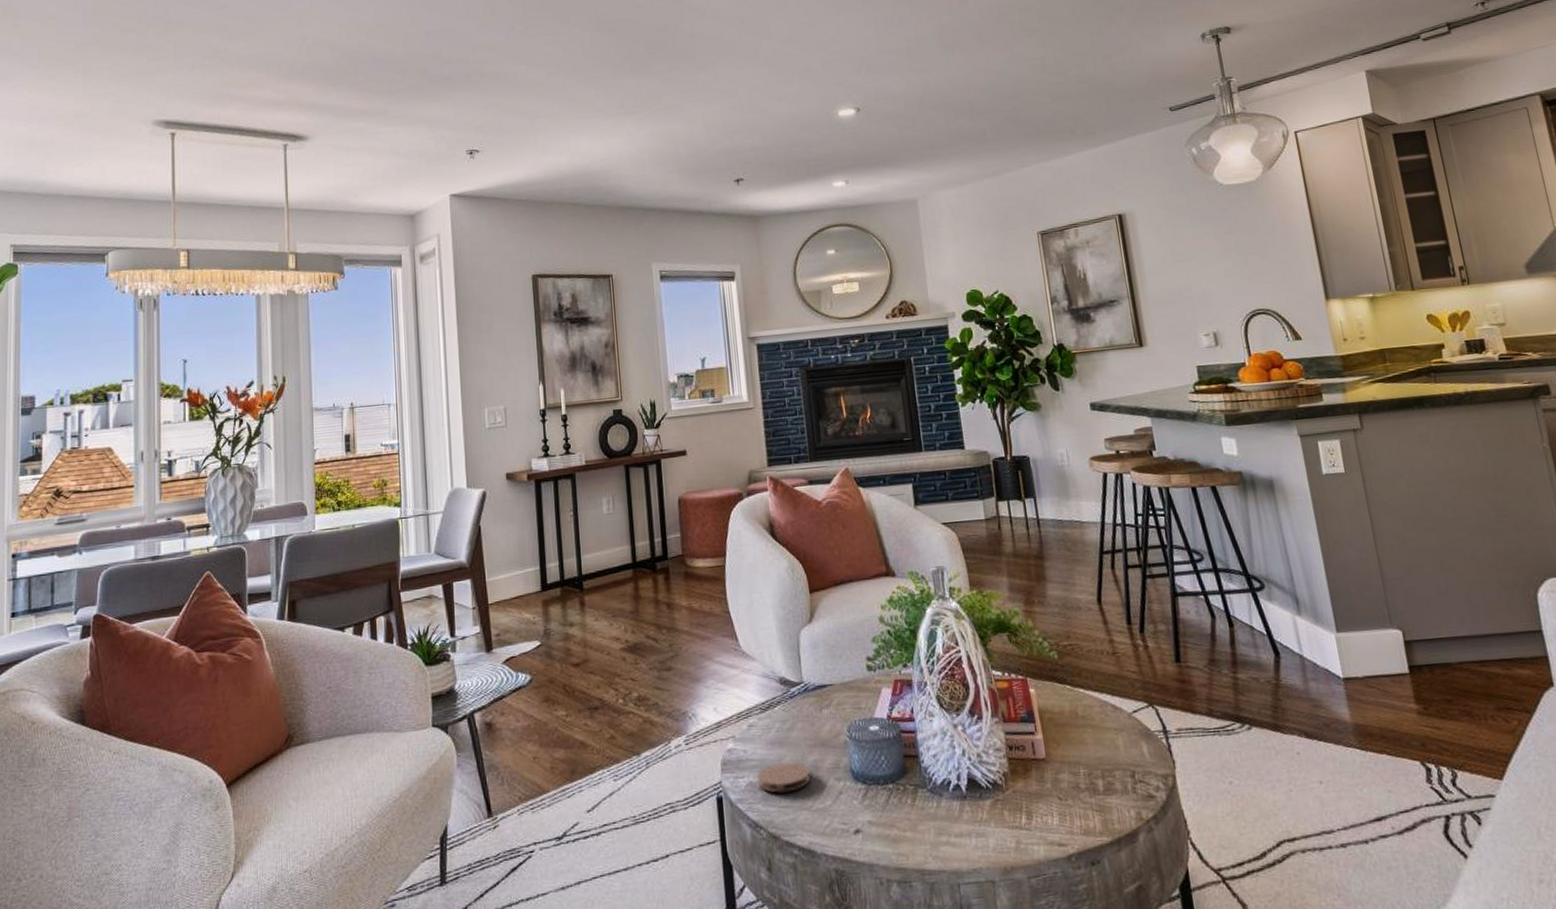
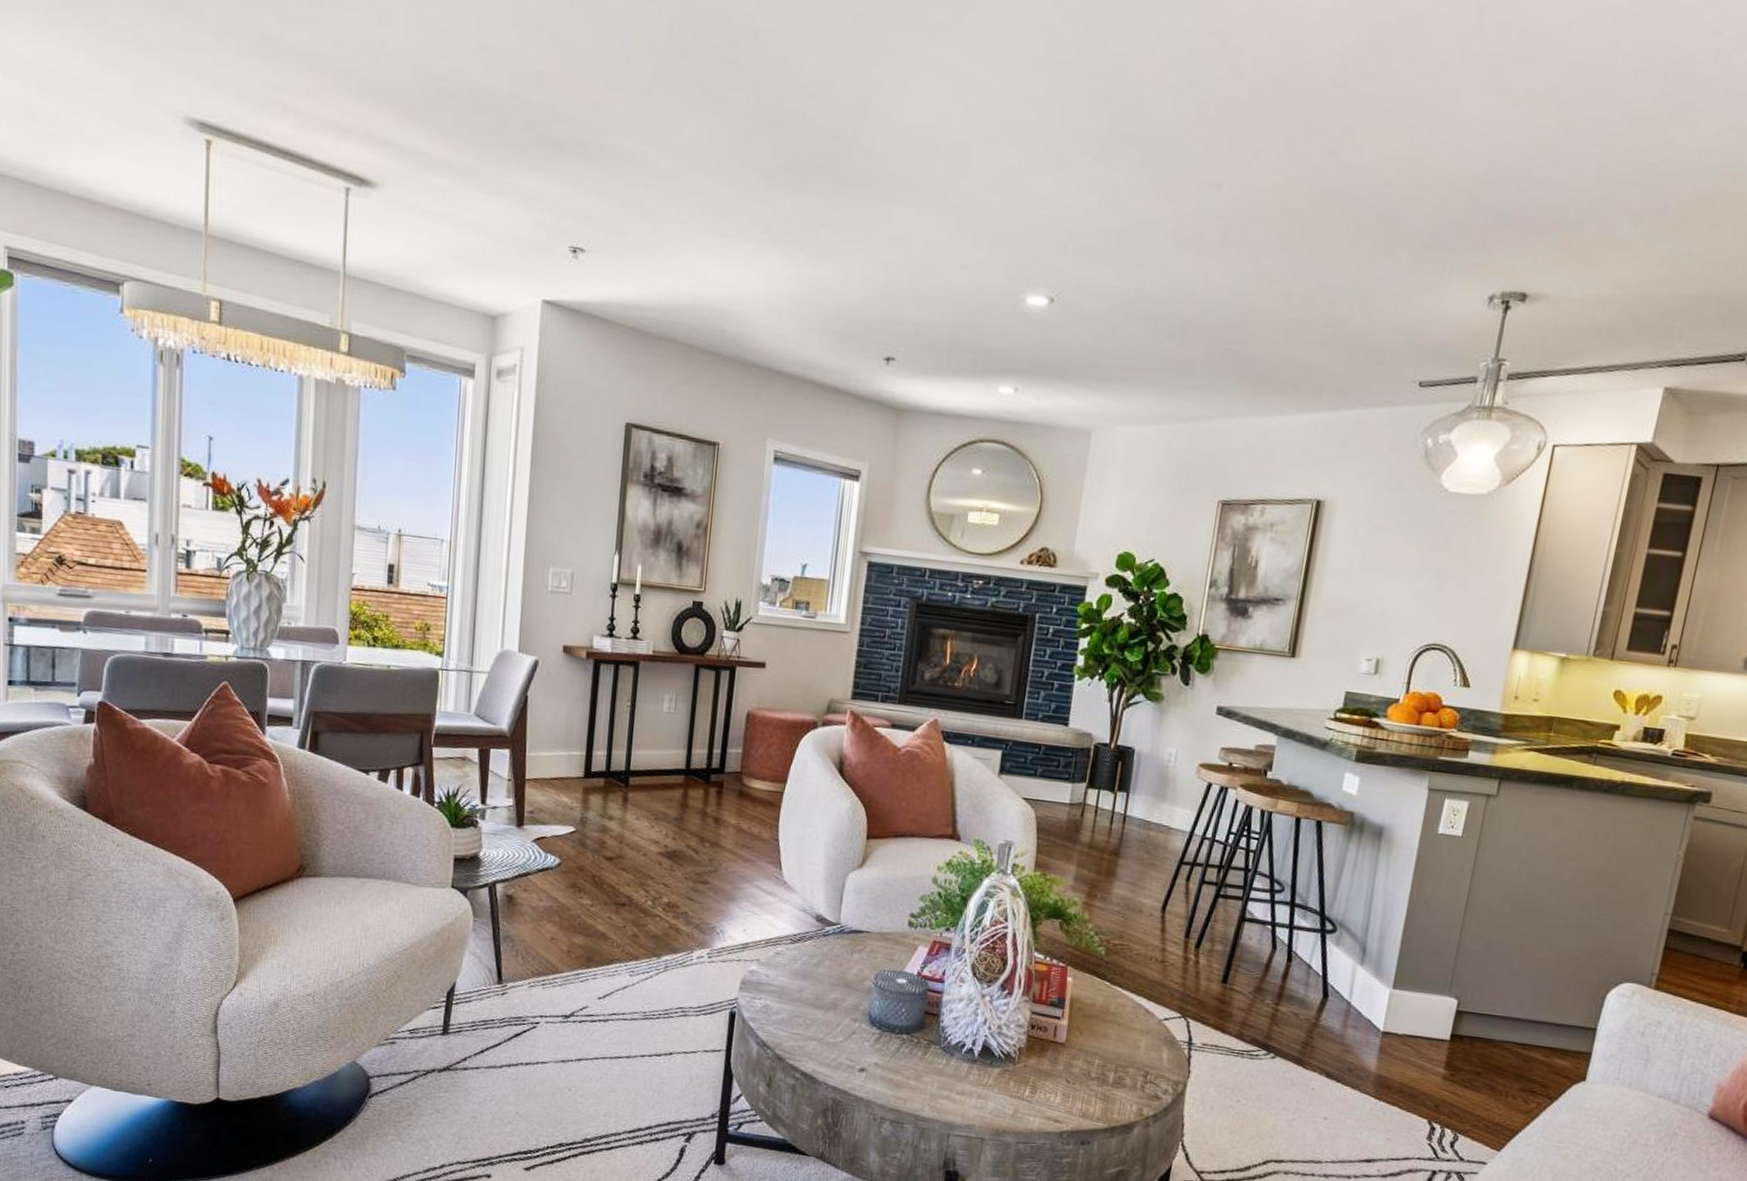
coaster: present [758,762,810,793] -> none [774,993,828,1022]

